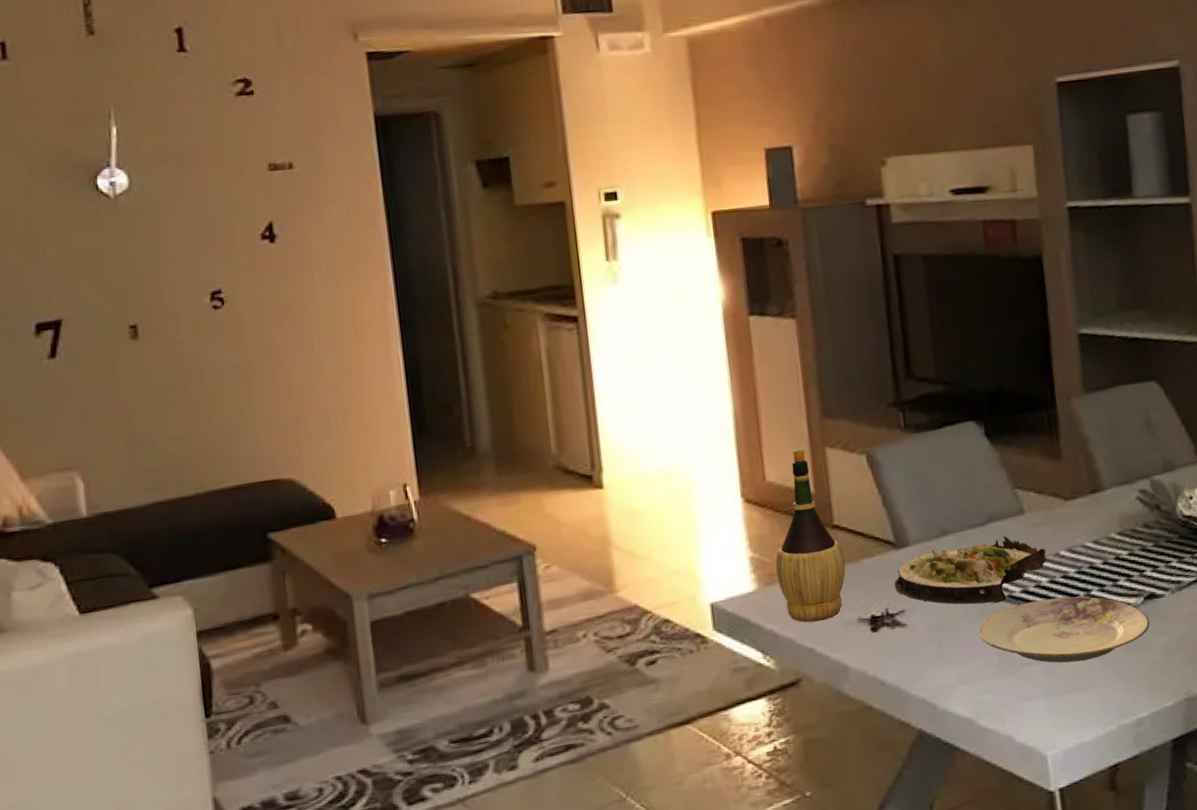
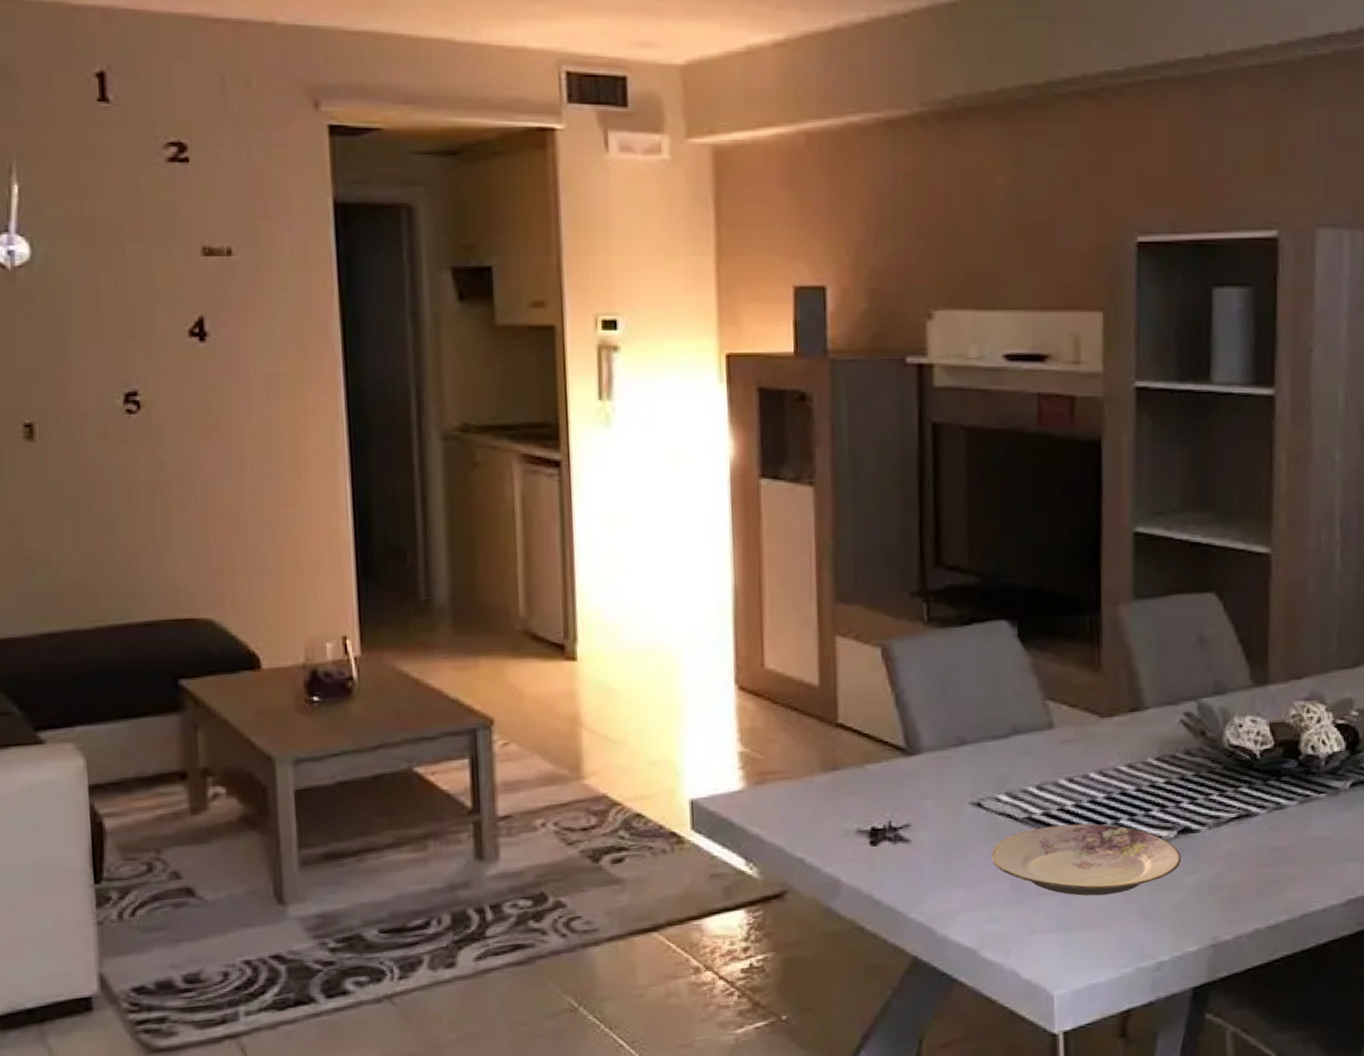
wine bottle: present [775,449,846,623] -> none [768,635,848,831]
salad plate: present [894,535,1047,605] -> none [901,750,1074,825]

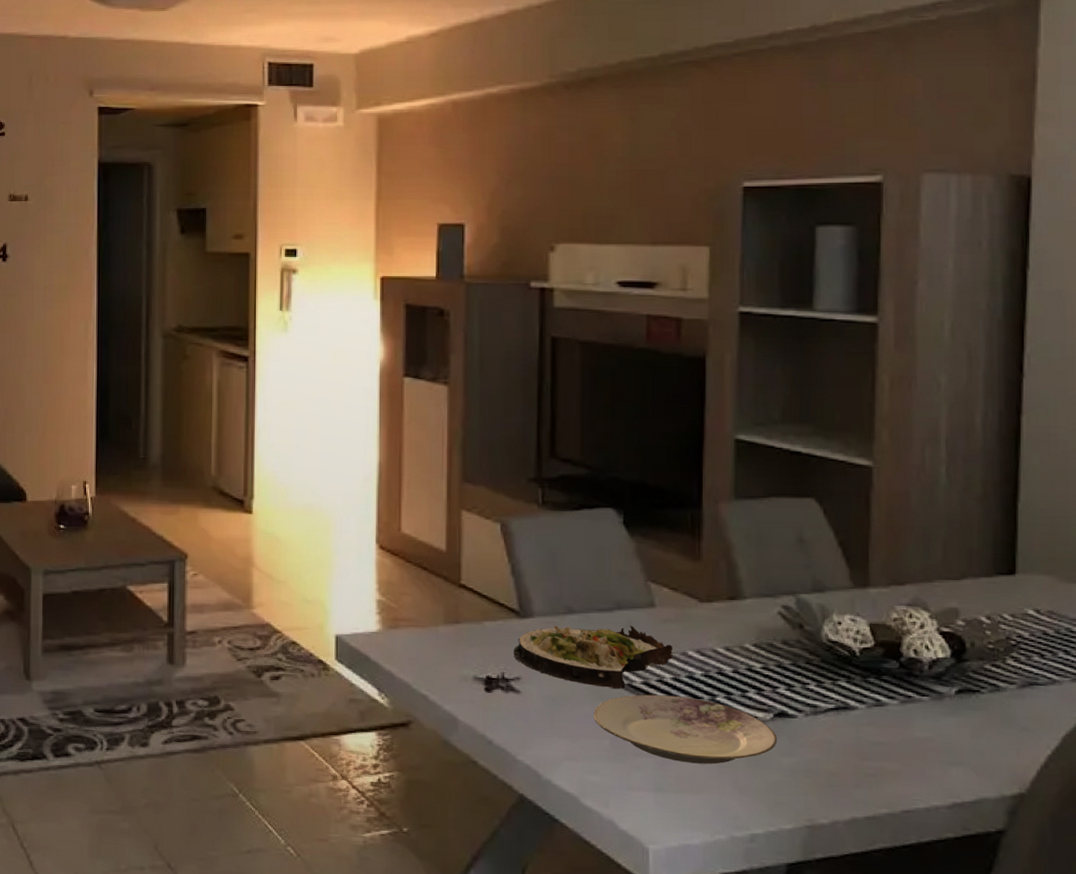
salad plate: none [901,750,1074,825] -> present [514,624,673,689]

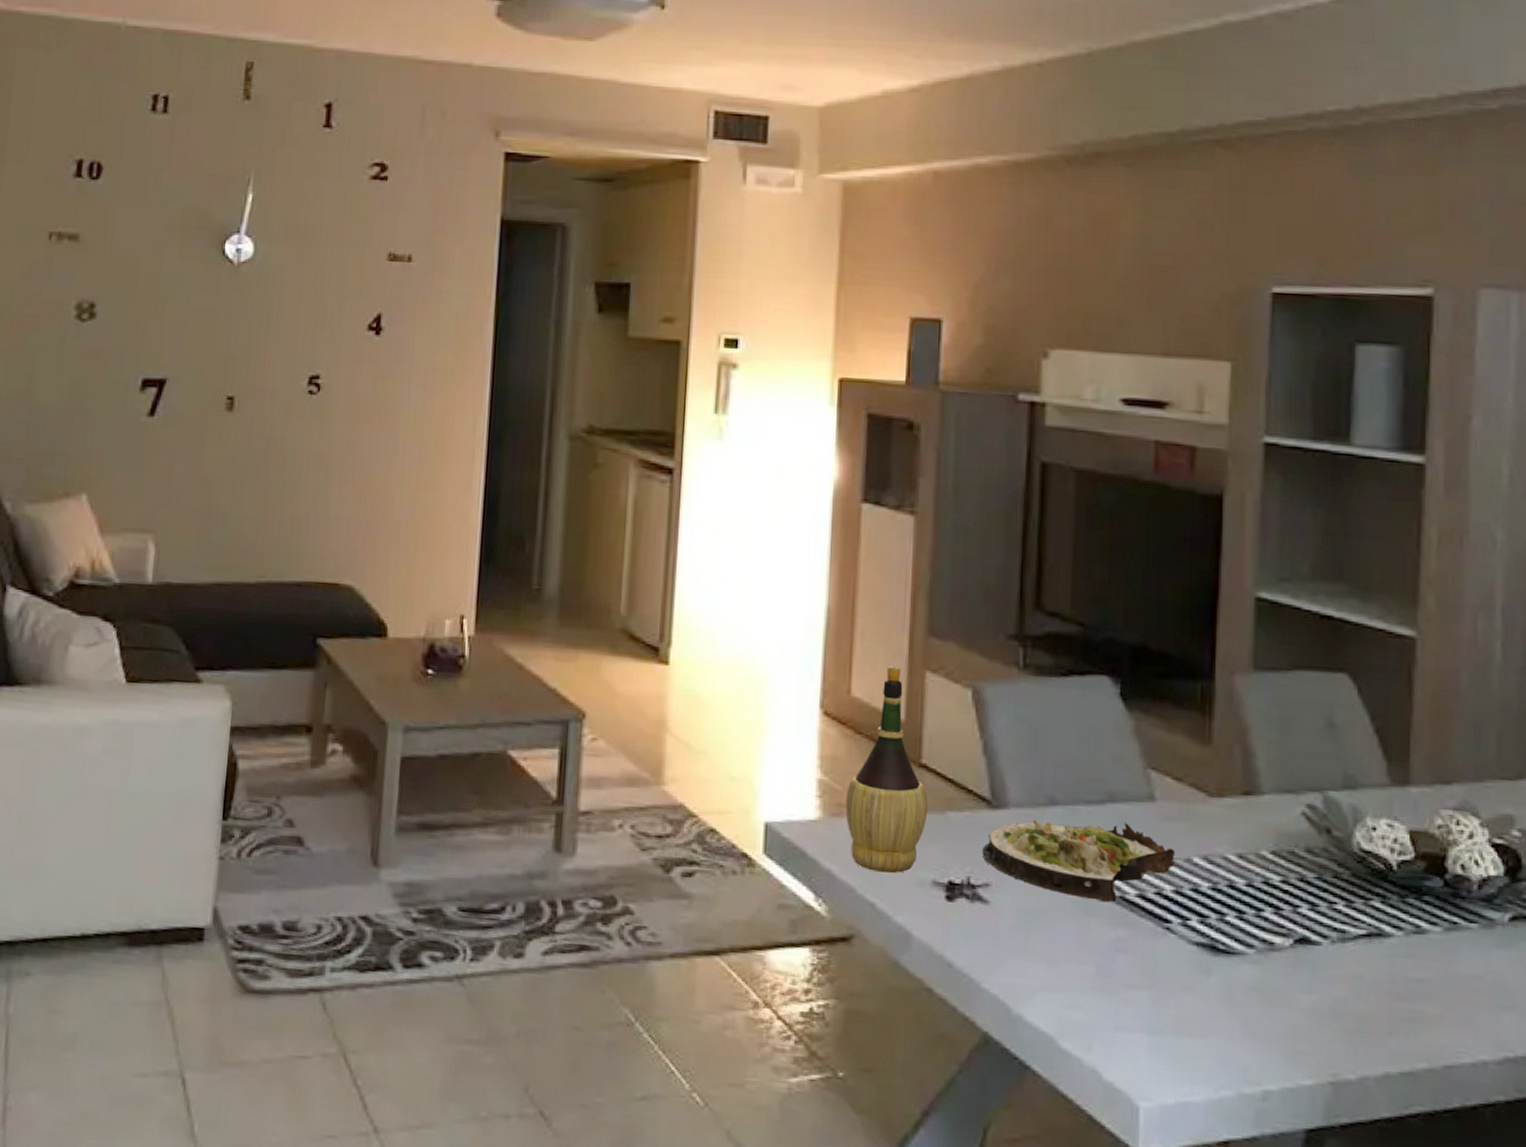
wine bottle: none [401,508,468,672] -> present [846,666,928,874]
plate: present [593,694,778,765] -> none [1077,910,1298,1001]

